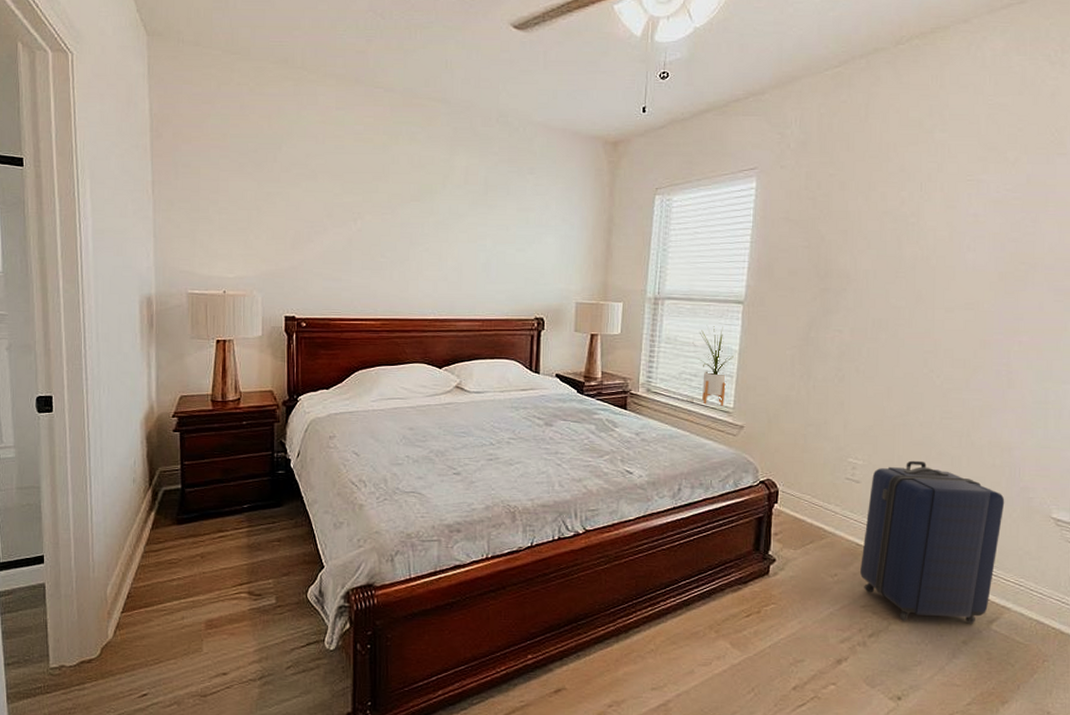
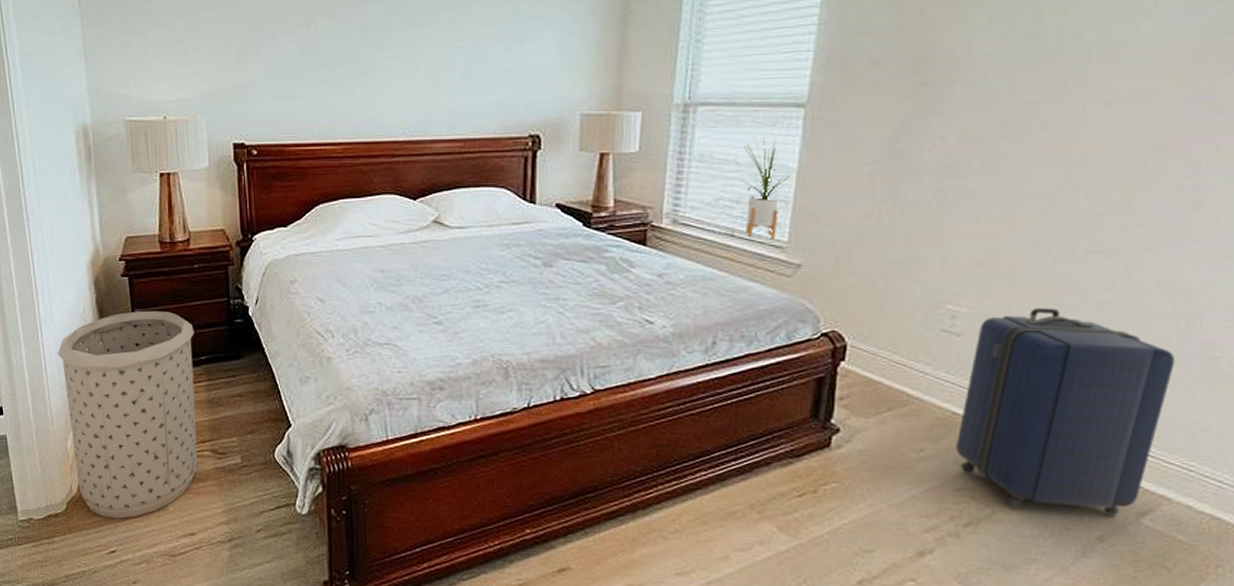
laundry basket: none [104,463,239,662] -> present [57,310,198,519]

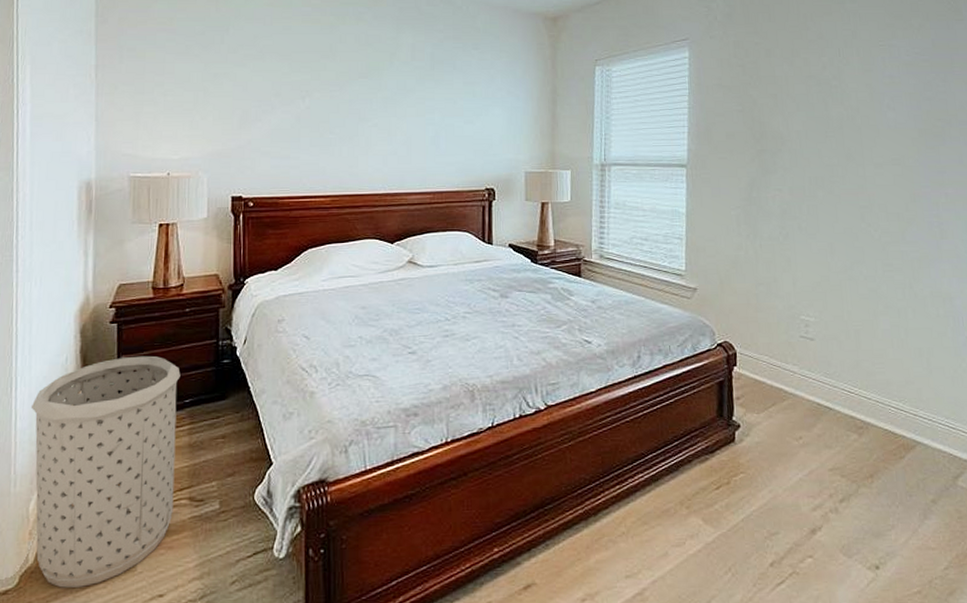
house plant: present [734,136,790,240] -> none [641,189,682,269]
suitcase: present [956,307,1176,516] -> none [823,314,954,484]

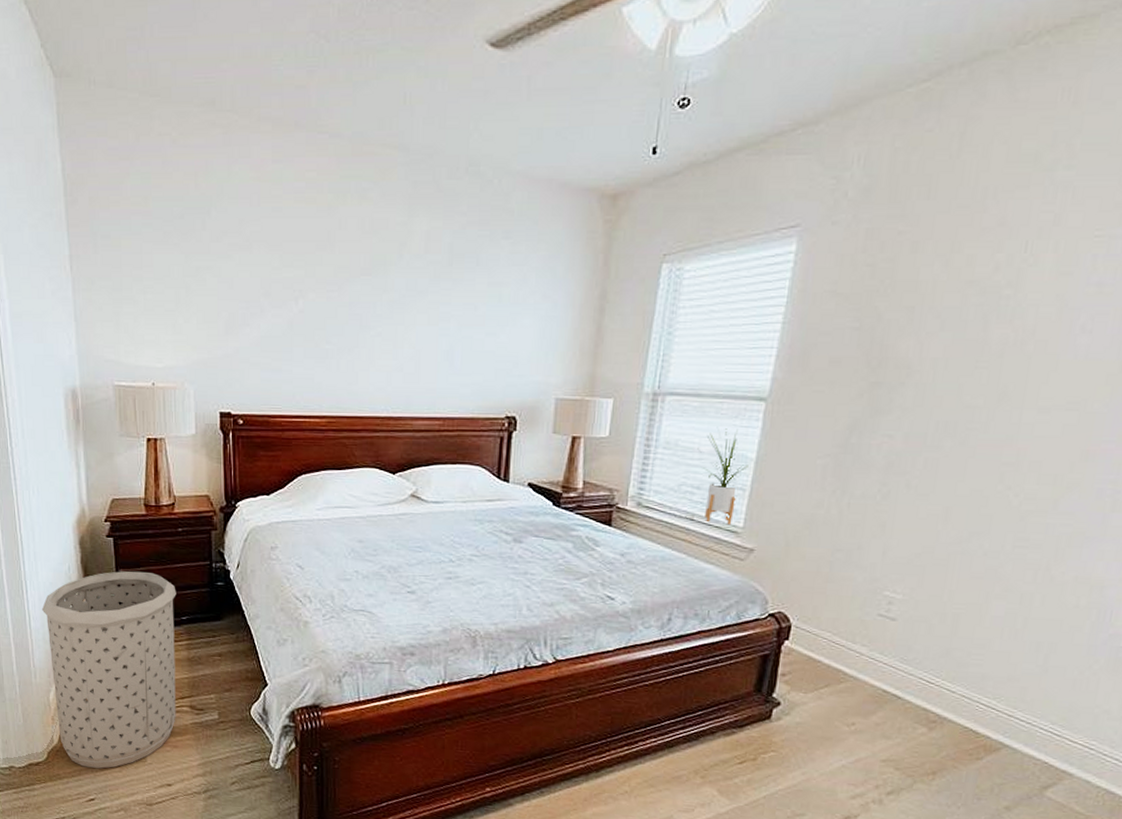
house plant: none [641,189,682,269] -> present [697,427,749,525]

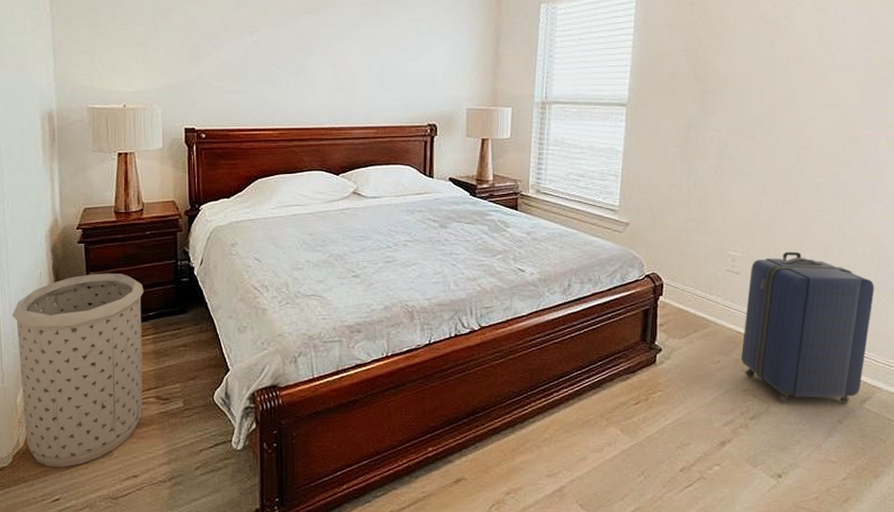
house plant: present [697,427,749,525] -> none [579,127,618,205]
suitcase: none [884,596,1086,789] -> present [741,251,875,404]

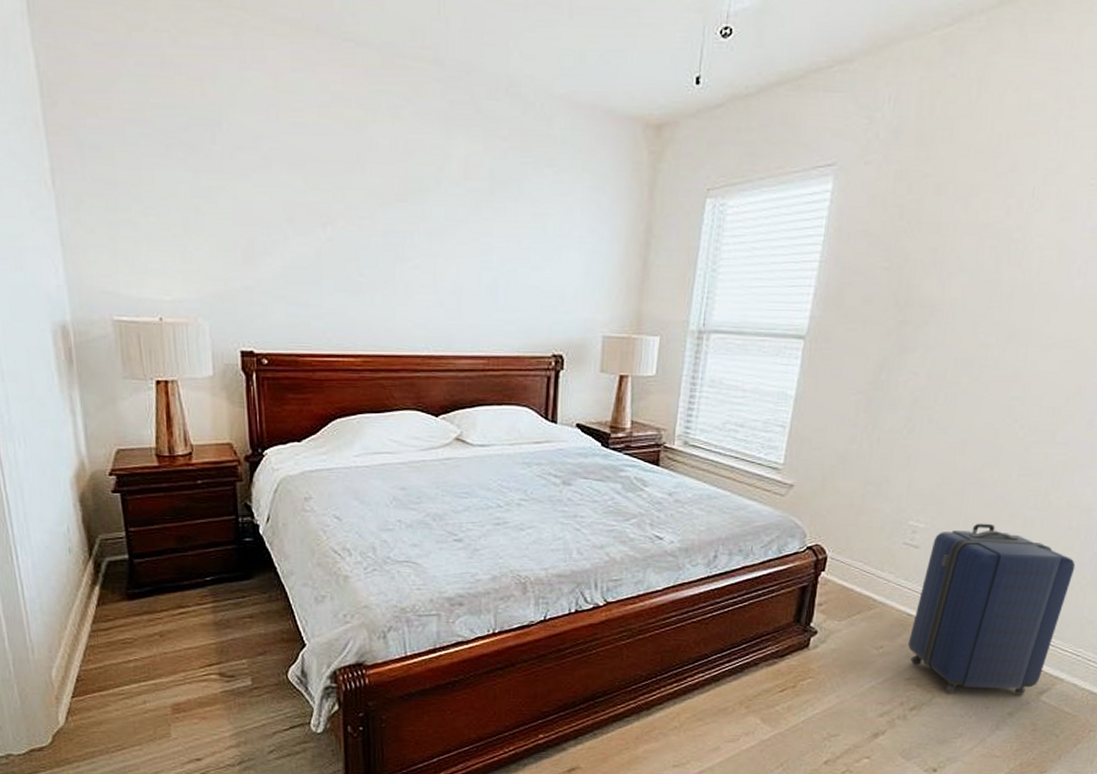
laundry basket: present [12,273,144,467] -> none [36,529,204,748]

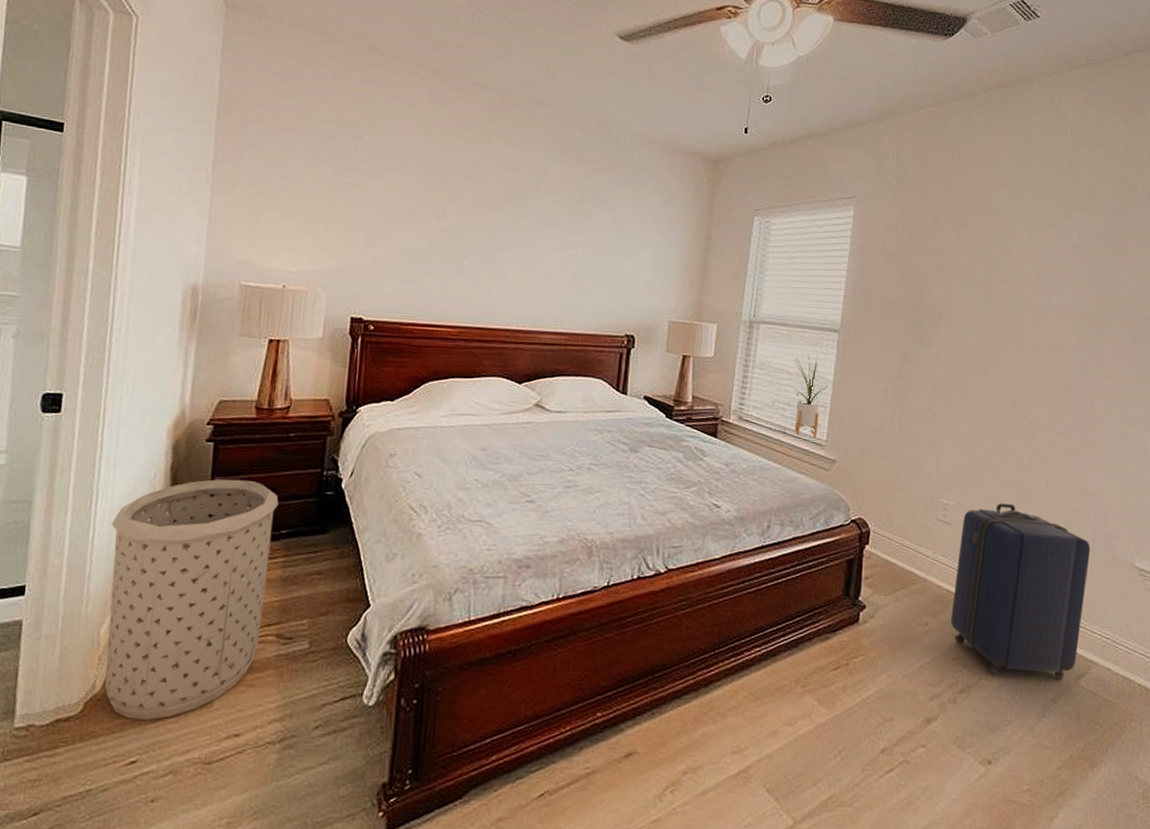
laundry basket: none [36,529,204,748] -> present [104,479,279,720]
house plant: none [741,365,788,462] -> present [787,352,828,439]

